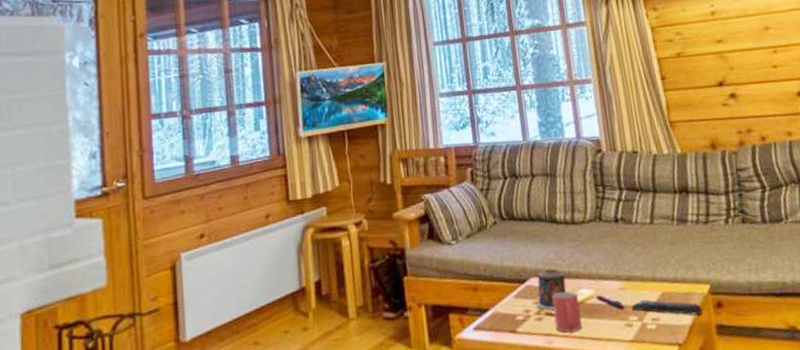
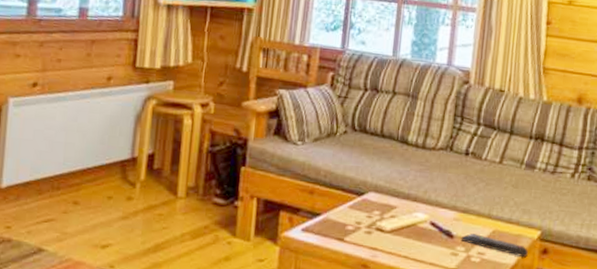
candle: present [536,269,567,310] -> none [368,187,404,226]
mug: present [552,291,583,333] -> none [383,211,412,251]

